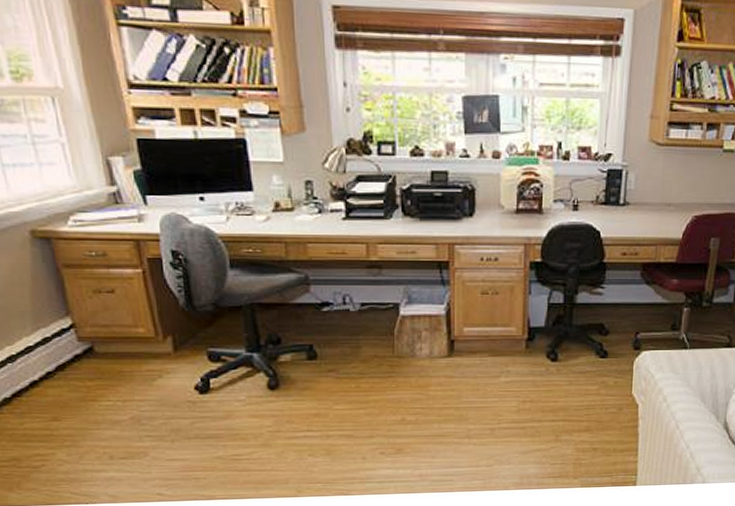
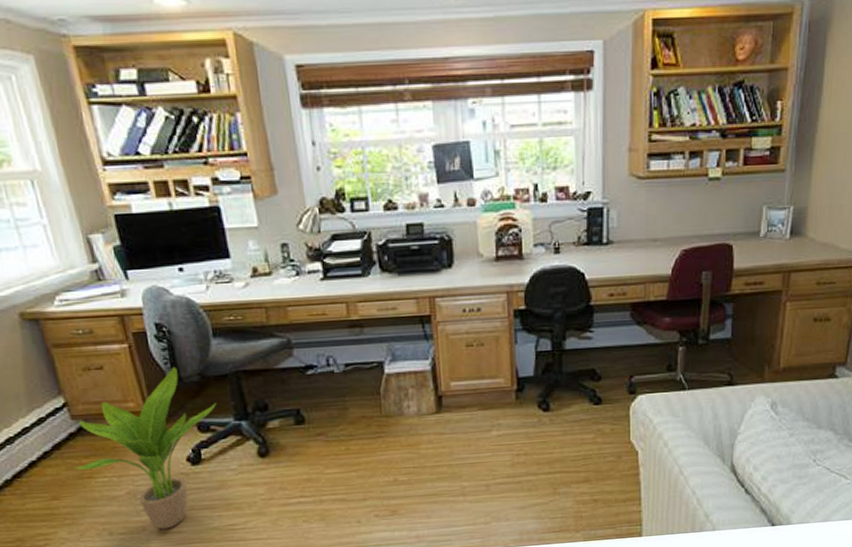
potted plant: none [77,295,230,456] -> present [74,367,217,530]

